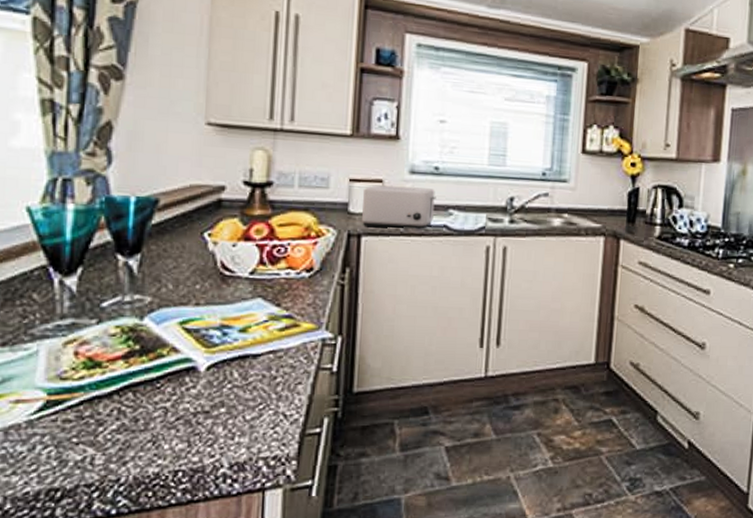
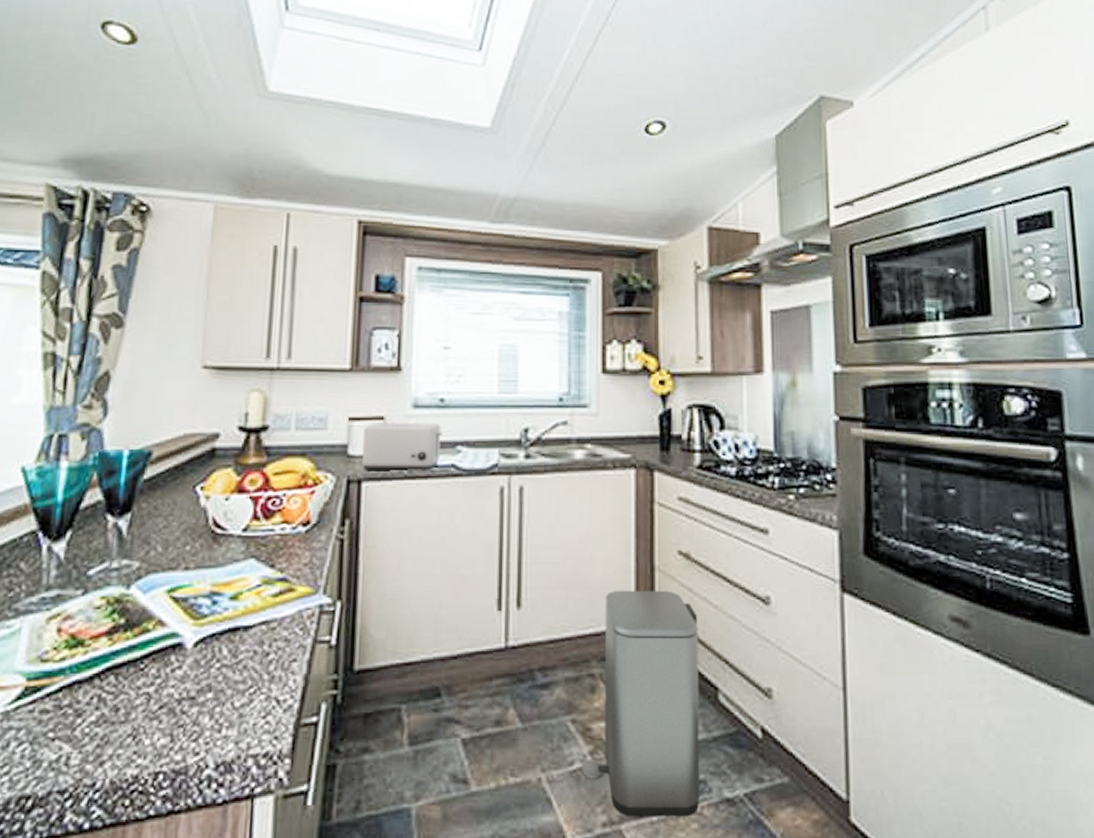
pedal bin: none [543,334,647,505] -> present [582,590,700,817]

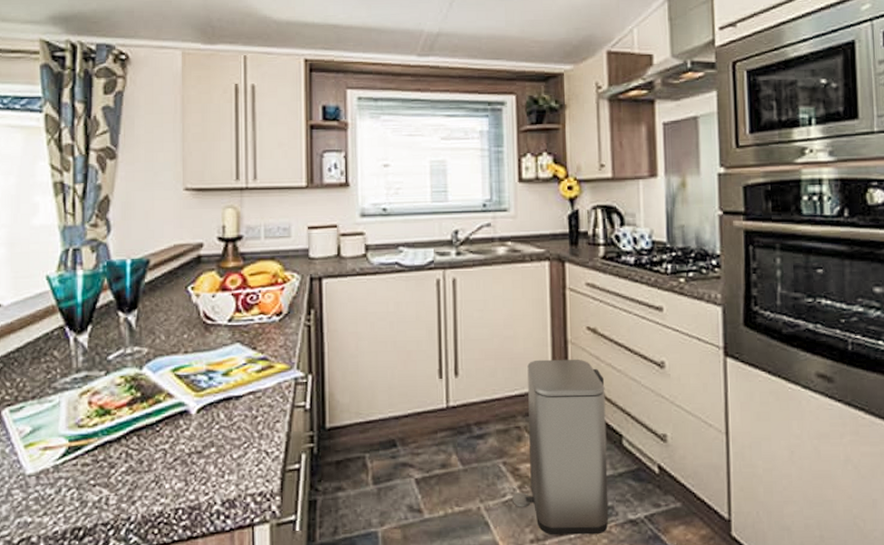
toaster: present [362,423,442,472] -> none [321,229,386,270]

